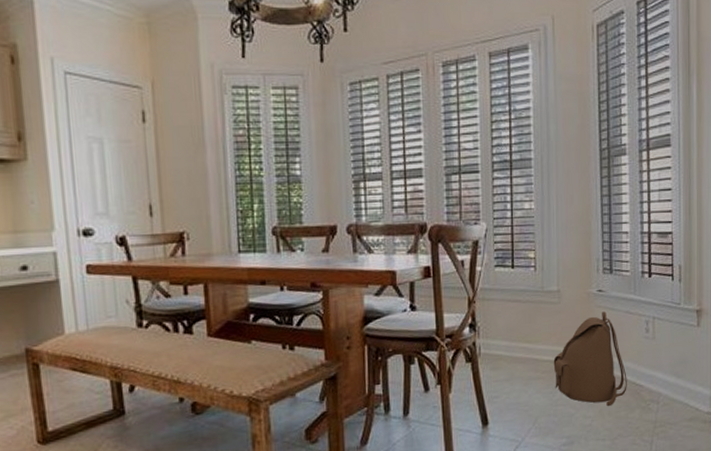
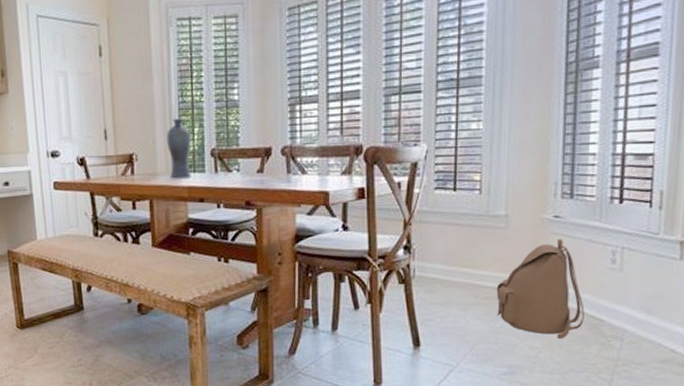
vase: none [222,193,251,260] -> present [167,118,191,179]

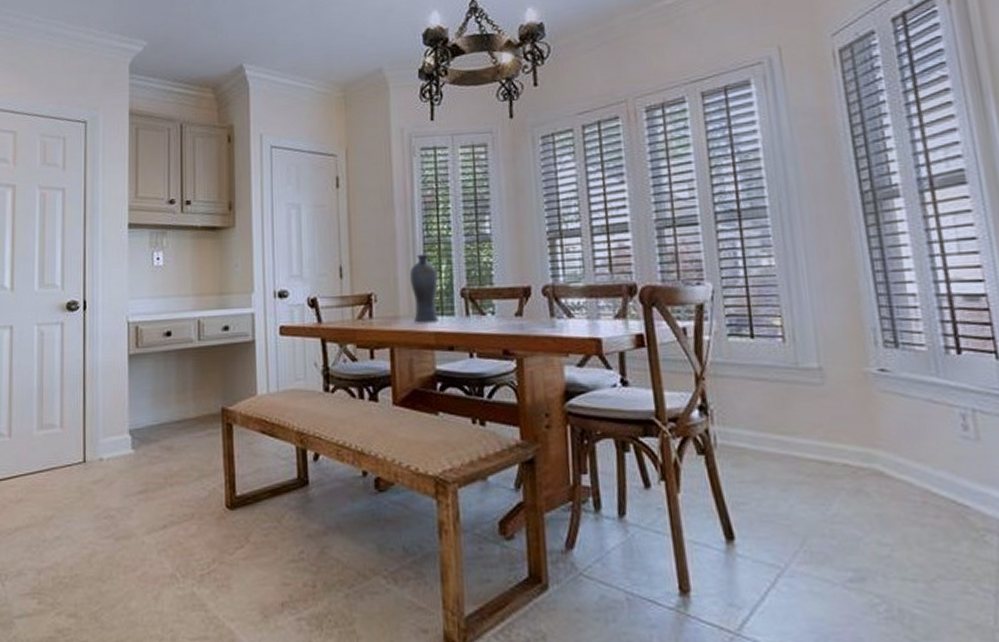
backpack: present [496,239,585,338] -> none [821,398,943,531]

